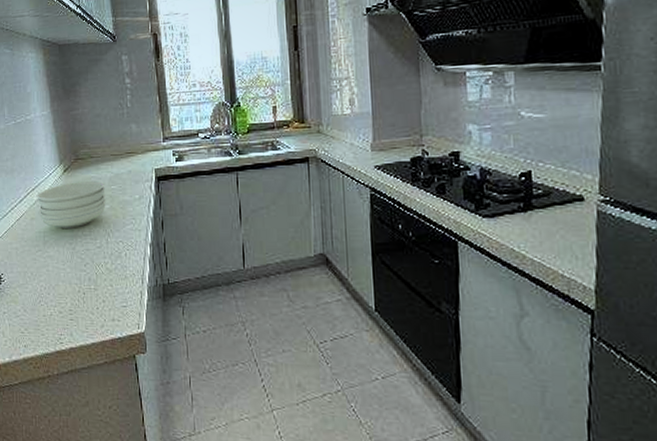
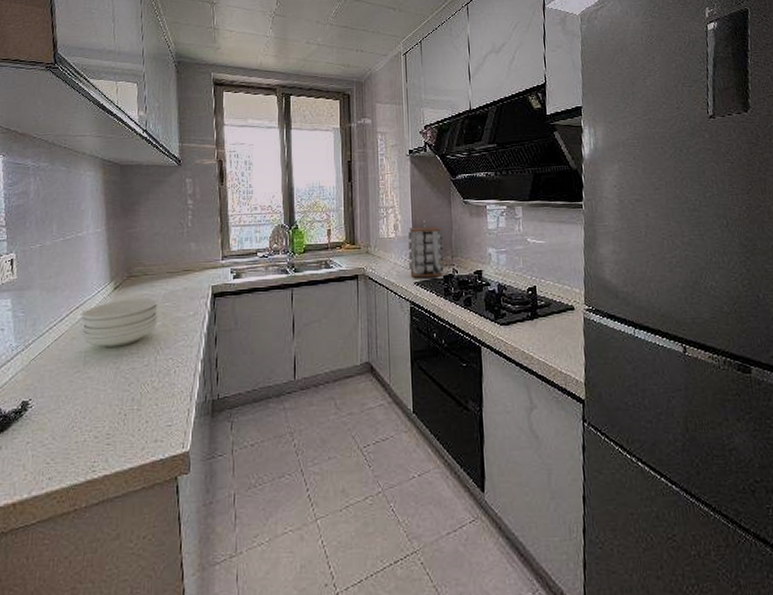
spice rack: none [365,91,411,161] -> present [407,219,444,278]

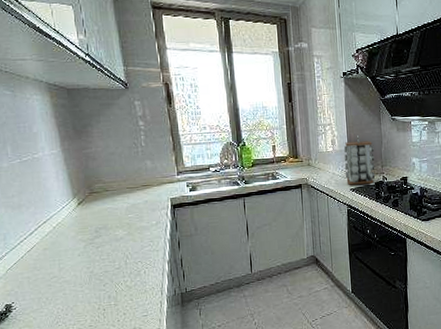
bowl: present [81,298,158,347] -> none [49,211,124,255]

